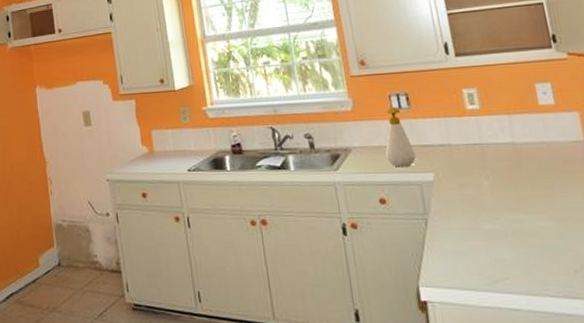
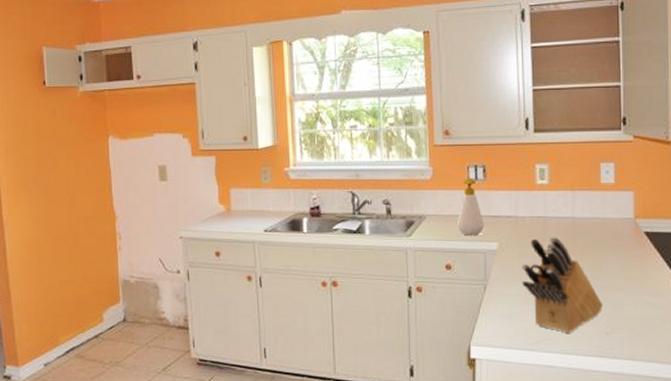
knife block: none [464,165,566,271] -> present [522,237,604,333]

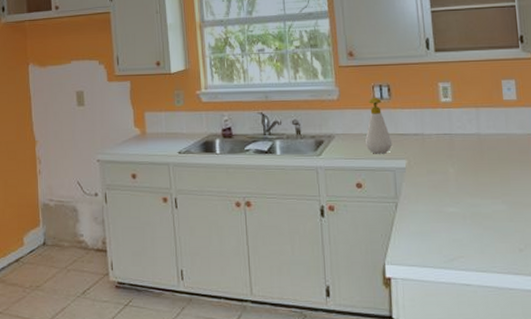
knife block: present [522,237,604,333] -> none [431,154,515,250]

